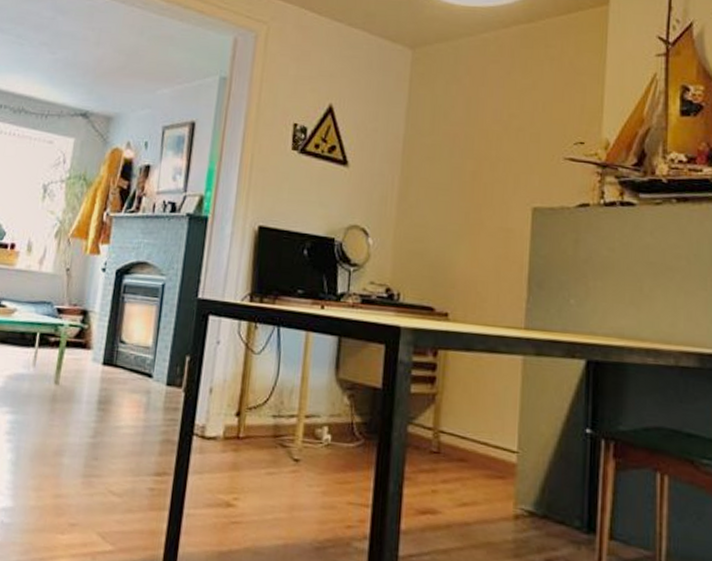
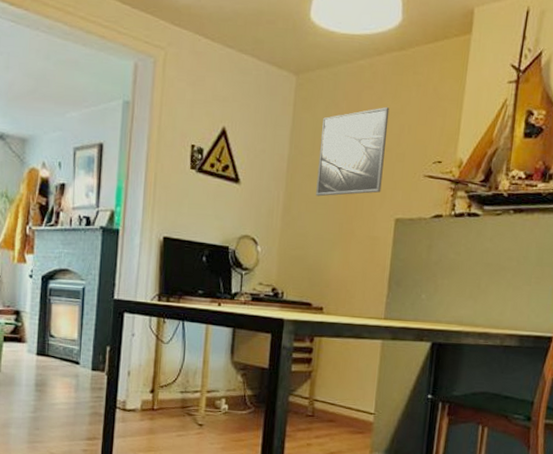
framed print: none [437,82,520,182] -> present [316,107,390,197]

